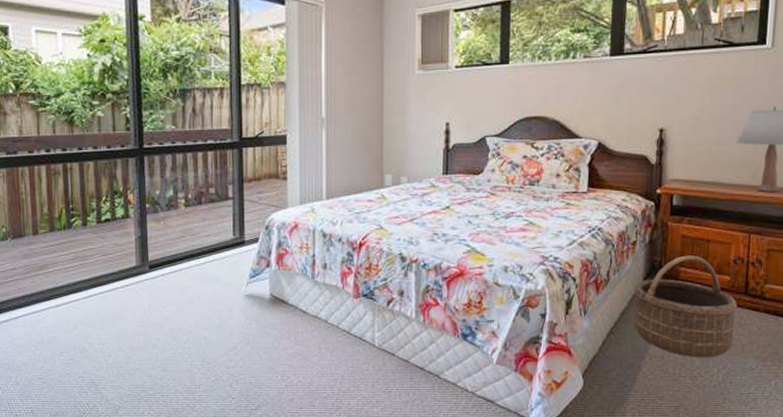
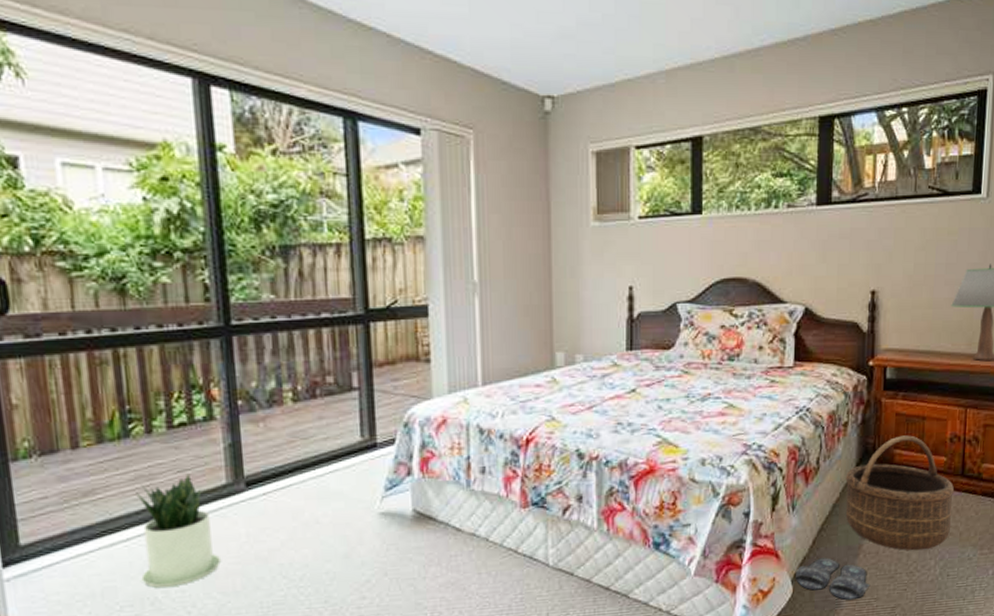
planter: none [74,257,130,341] -> present [136,474,221,588]
slippers: none [586,358,656,397] -> present [796,558,871,601]

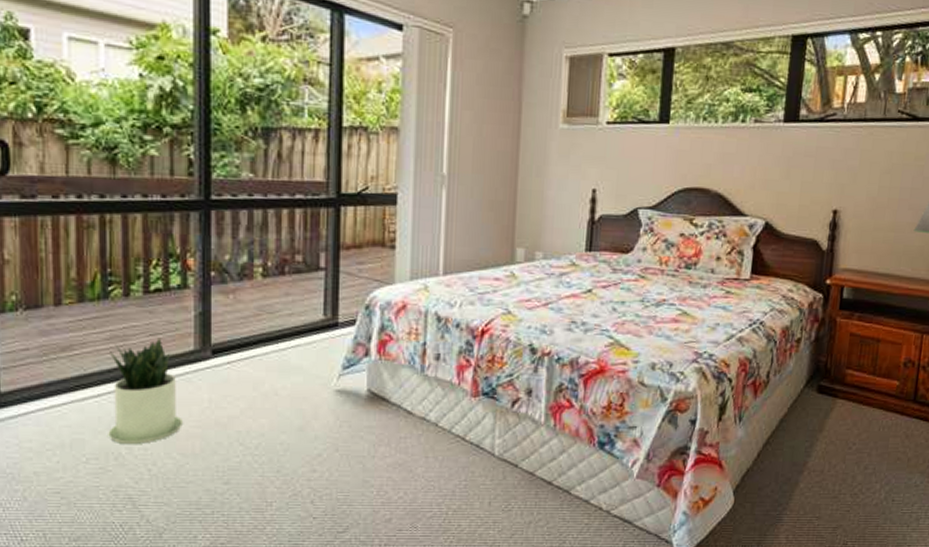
slippers: present [796,558,871,601] -> none [738,472,813,517]
basket: present [845,435,955,551] -> none [792,356,906,473]

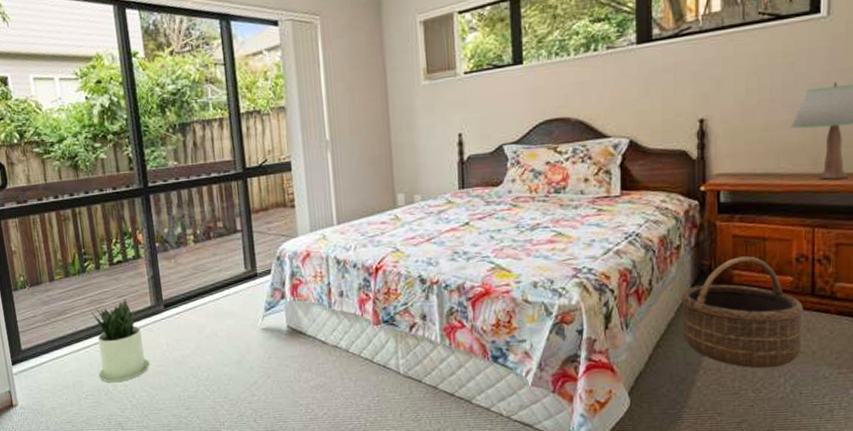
basket: none [792,356,906,473] -> present [680,256,804,369]

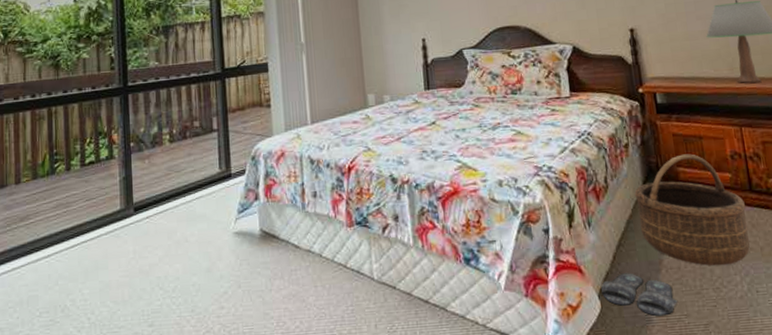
planter: present [91,298,150,383] -> none [56,202,114,297]
slippers: none [633,373,713,414] -> present [601,273,678,317]

